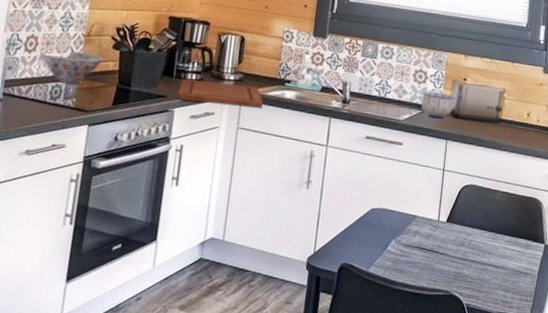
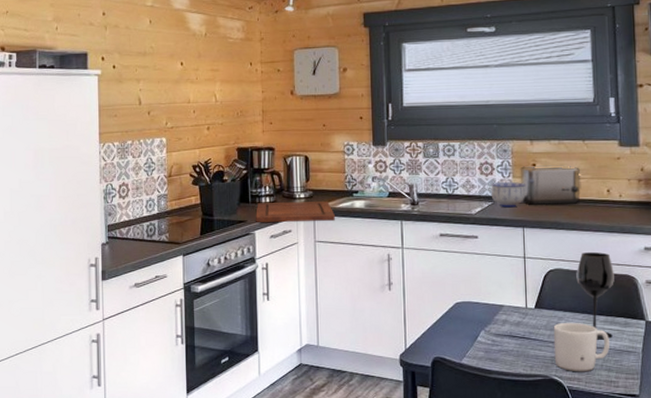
bowl: present [39,51,103,84] -> none [131,191,185,221]
mug: none [457,238,511,291] -> present [553,322,611,372]
wineglass: none [488,171,524,260] -> present [576,252,614,340]

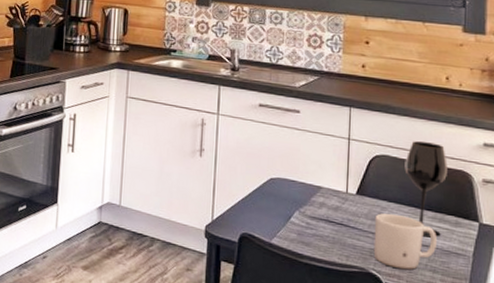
cutting board: present [256,201,336,223] -> none [68,52,151,79]
bowl: present [490,182,526,208] -> none [317,56,357,85]
toaster: present [520,165,580,206] -> none [350,43,417,90]

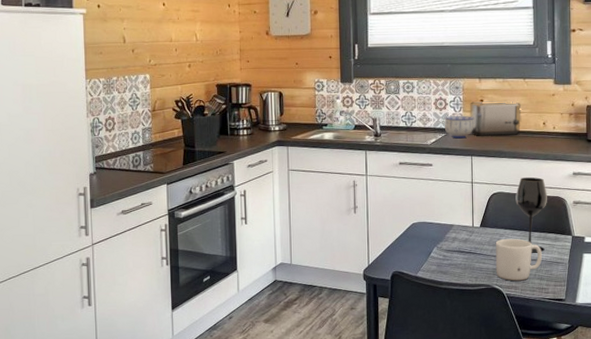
bowl: none [317,56,357,85] -> present [444,116,475,139]
toaster: none [350,43,417,90] -> present [469,101,521,137]

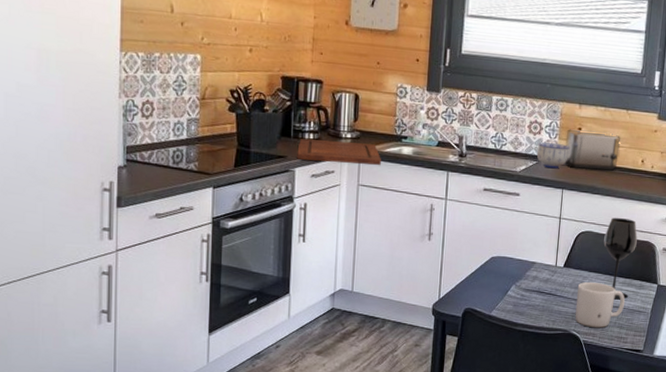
cutting board: none [234,134,307,154] -> present [297,139,382,166]

